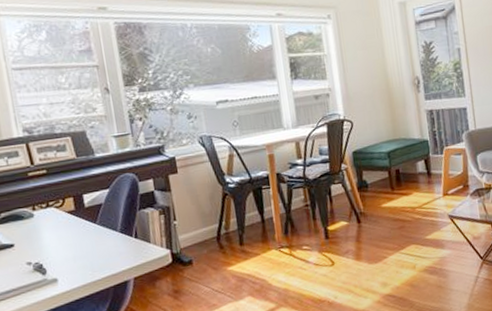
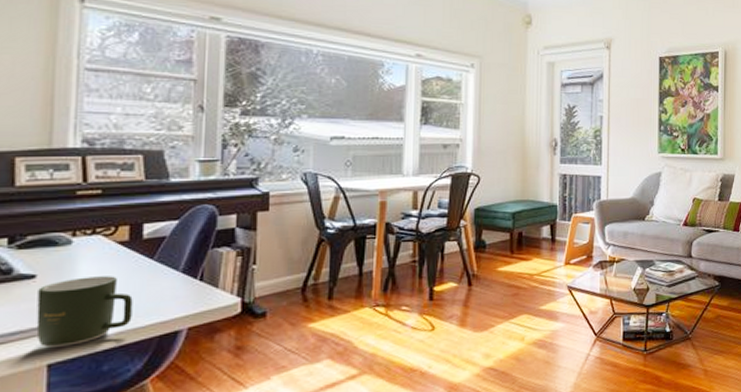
mug: none [18,240,91,301] -> present [36,276,133,348]

